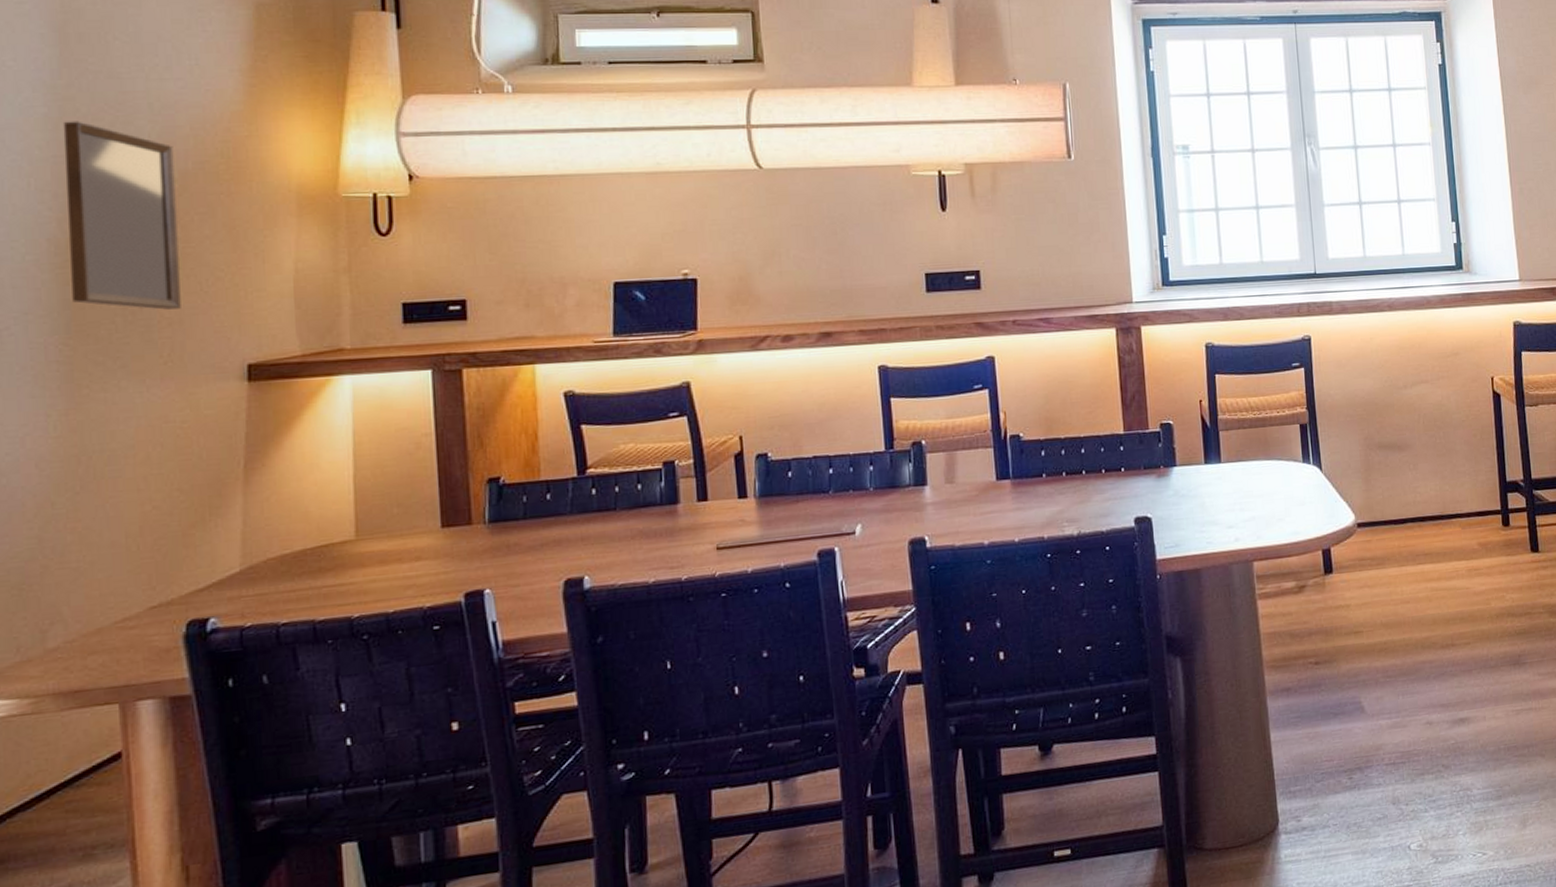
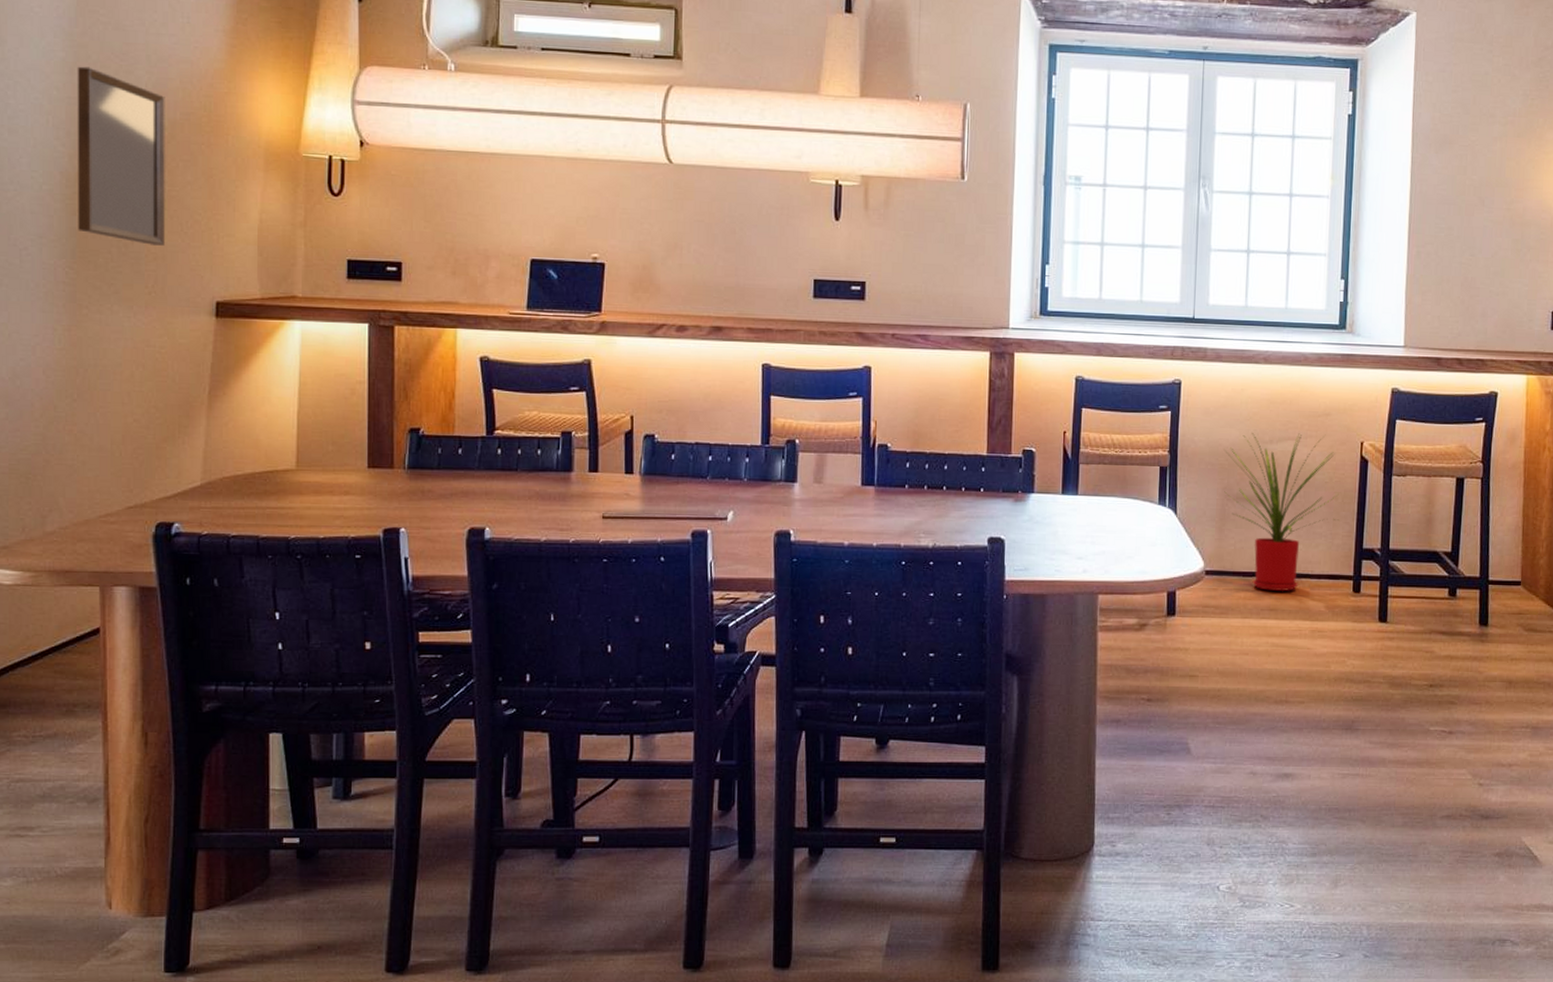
house plant: none [1360,375,1481,536] -> present [1223,433,1340,592]

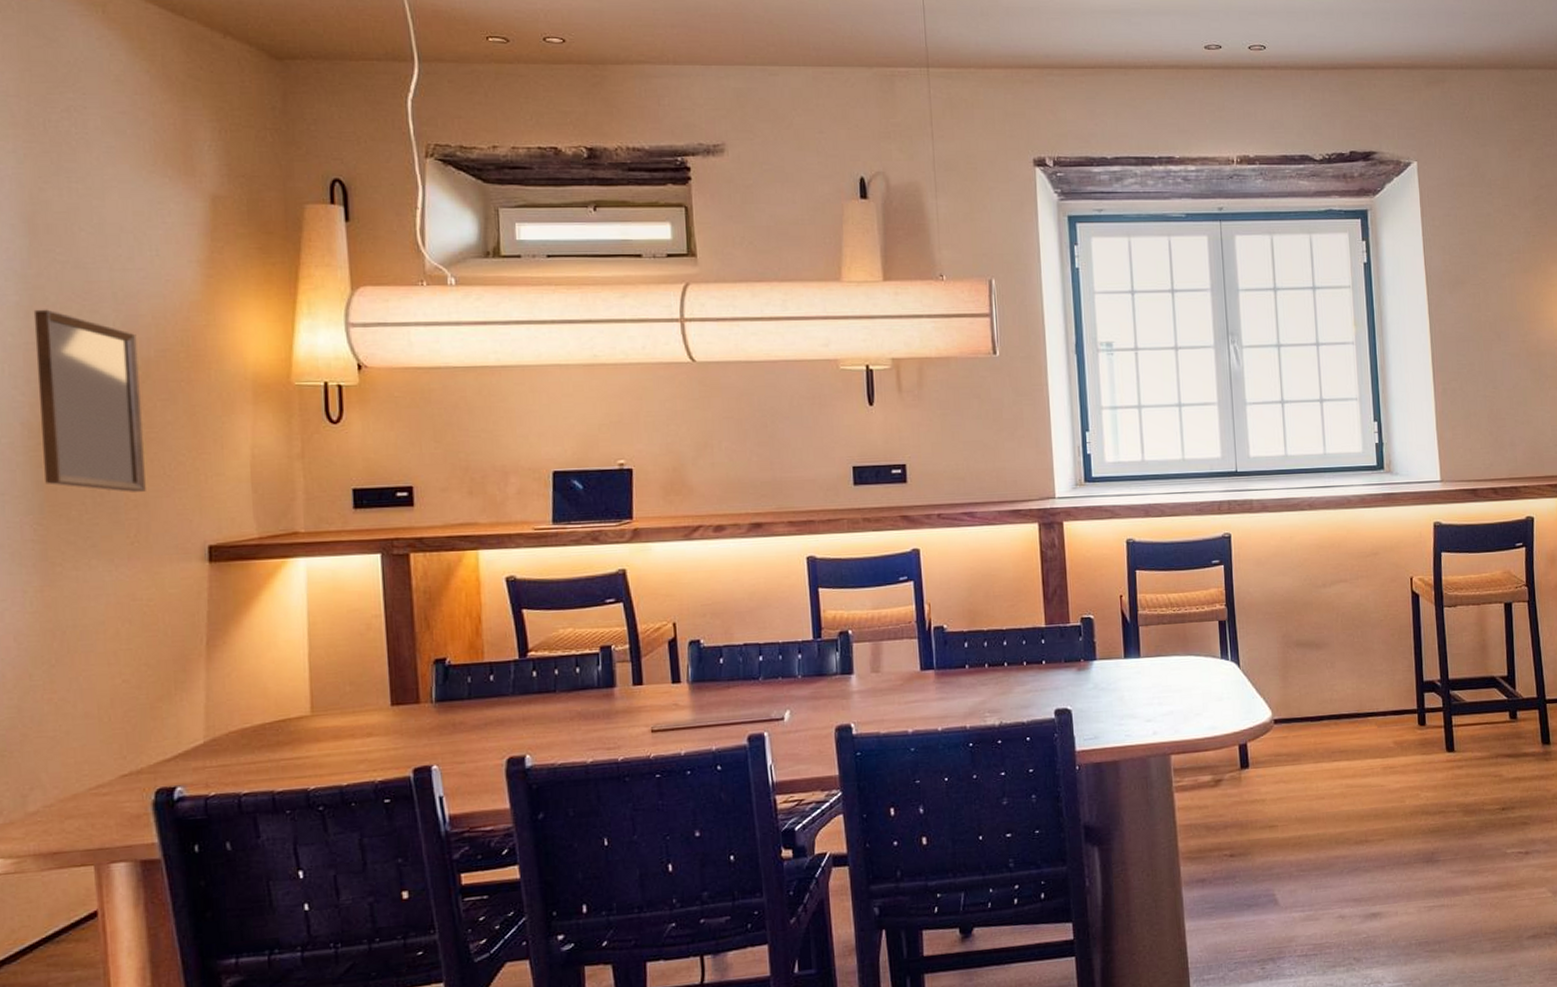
house plant: present [1223,433,1340,592] -> none [1279,575,1399,733]

